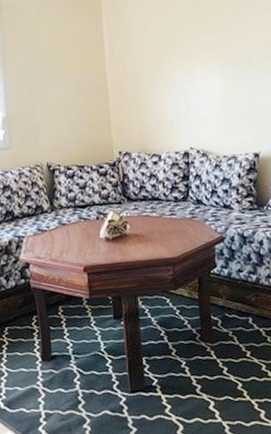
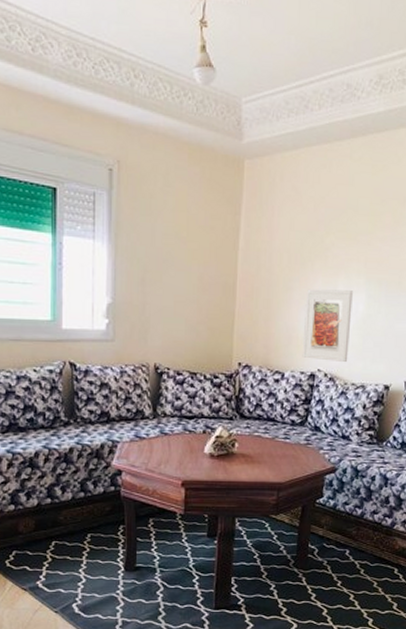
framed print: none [169,74,216,139] -> present [302,289,353,363]

